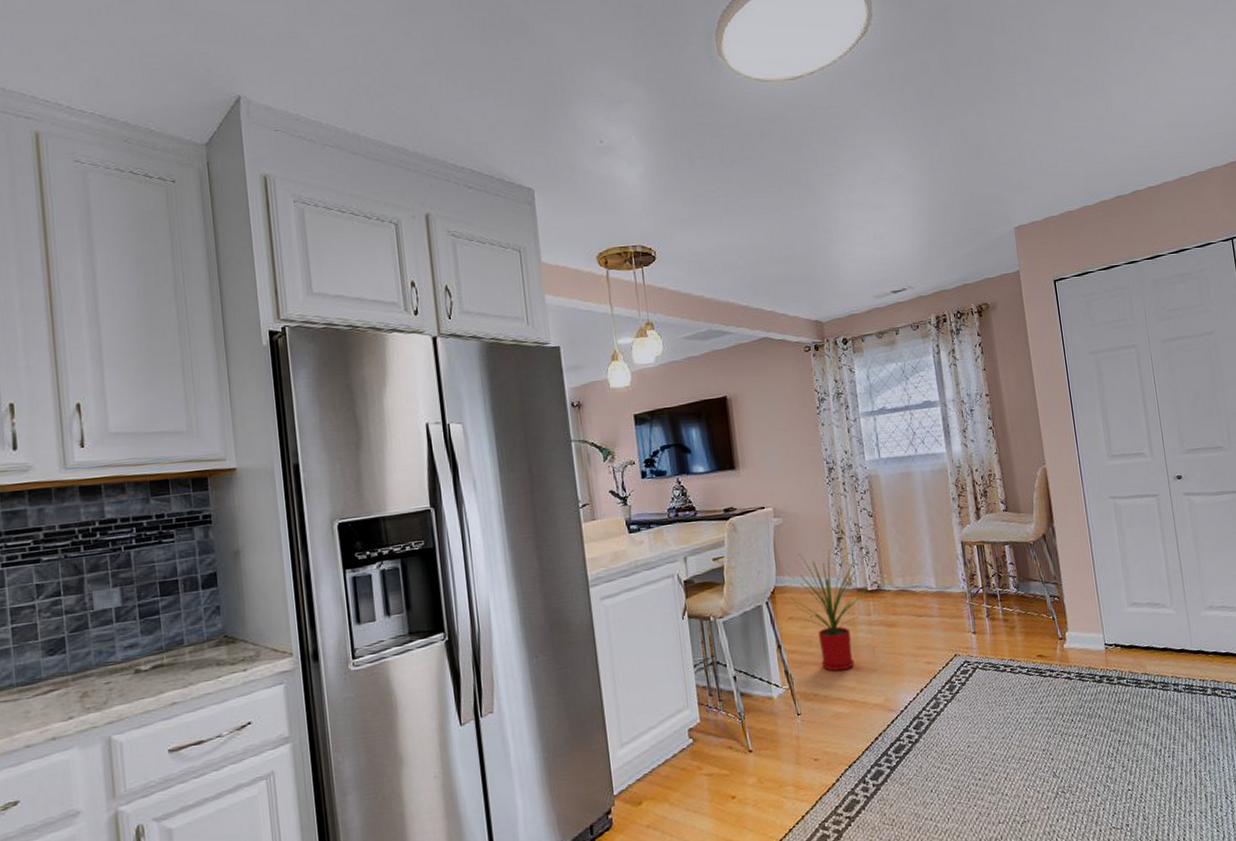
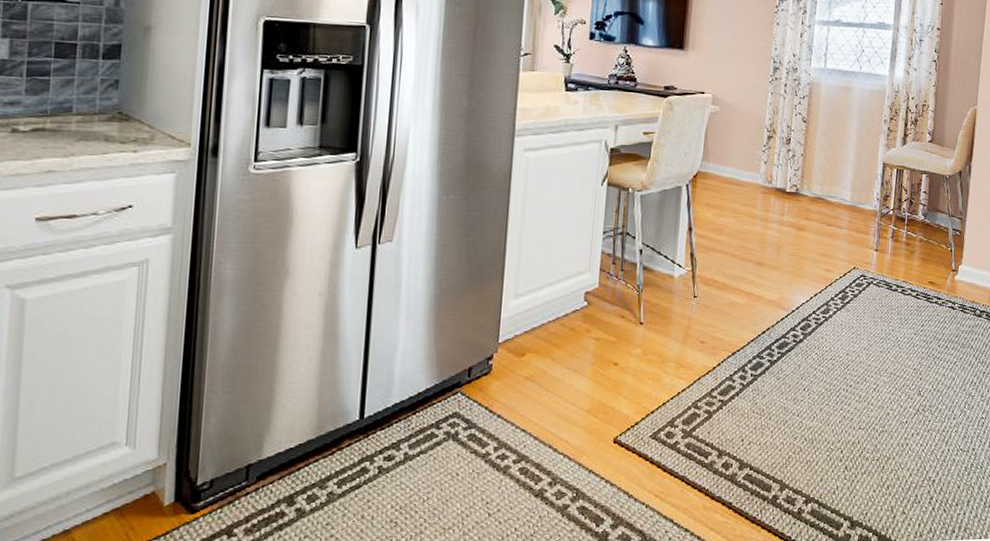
house plant: present [784,549,868,672] -> none [703,143,792,264]

